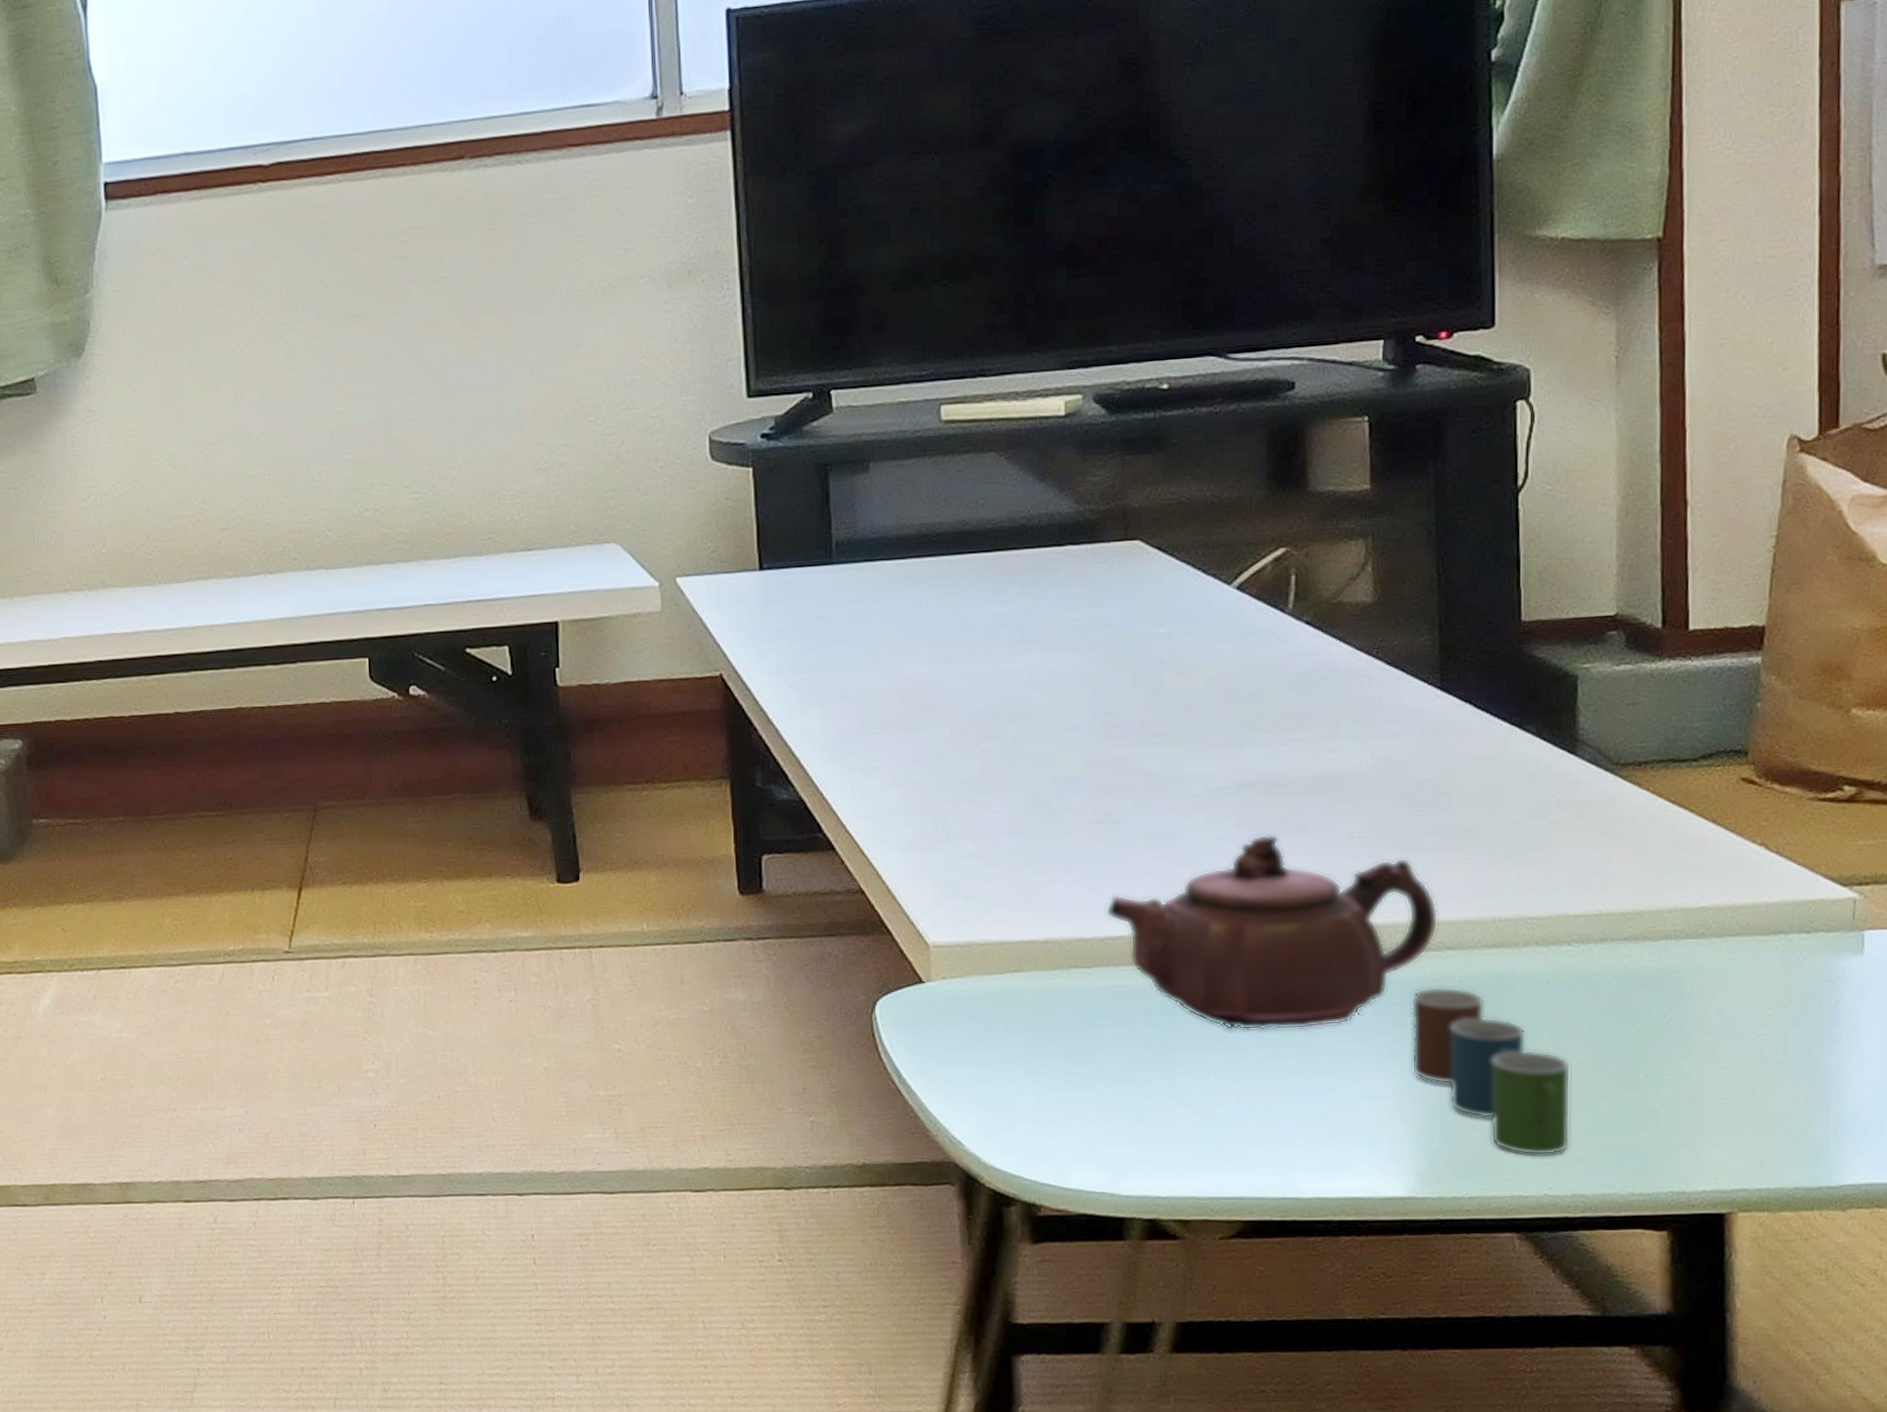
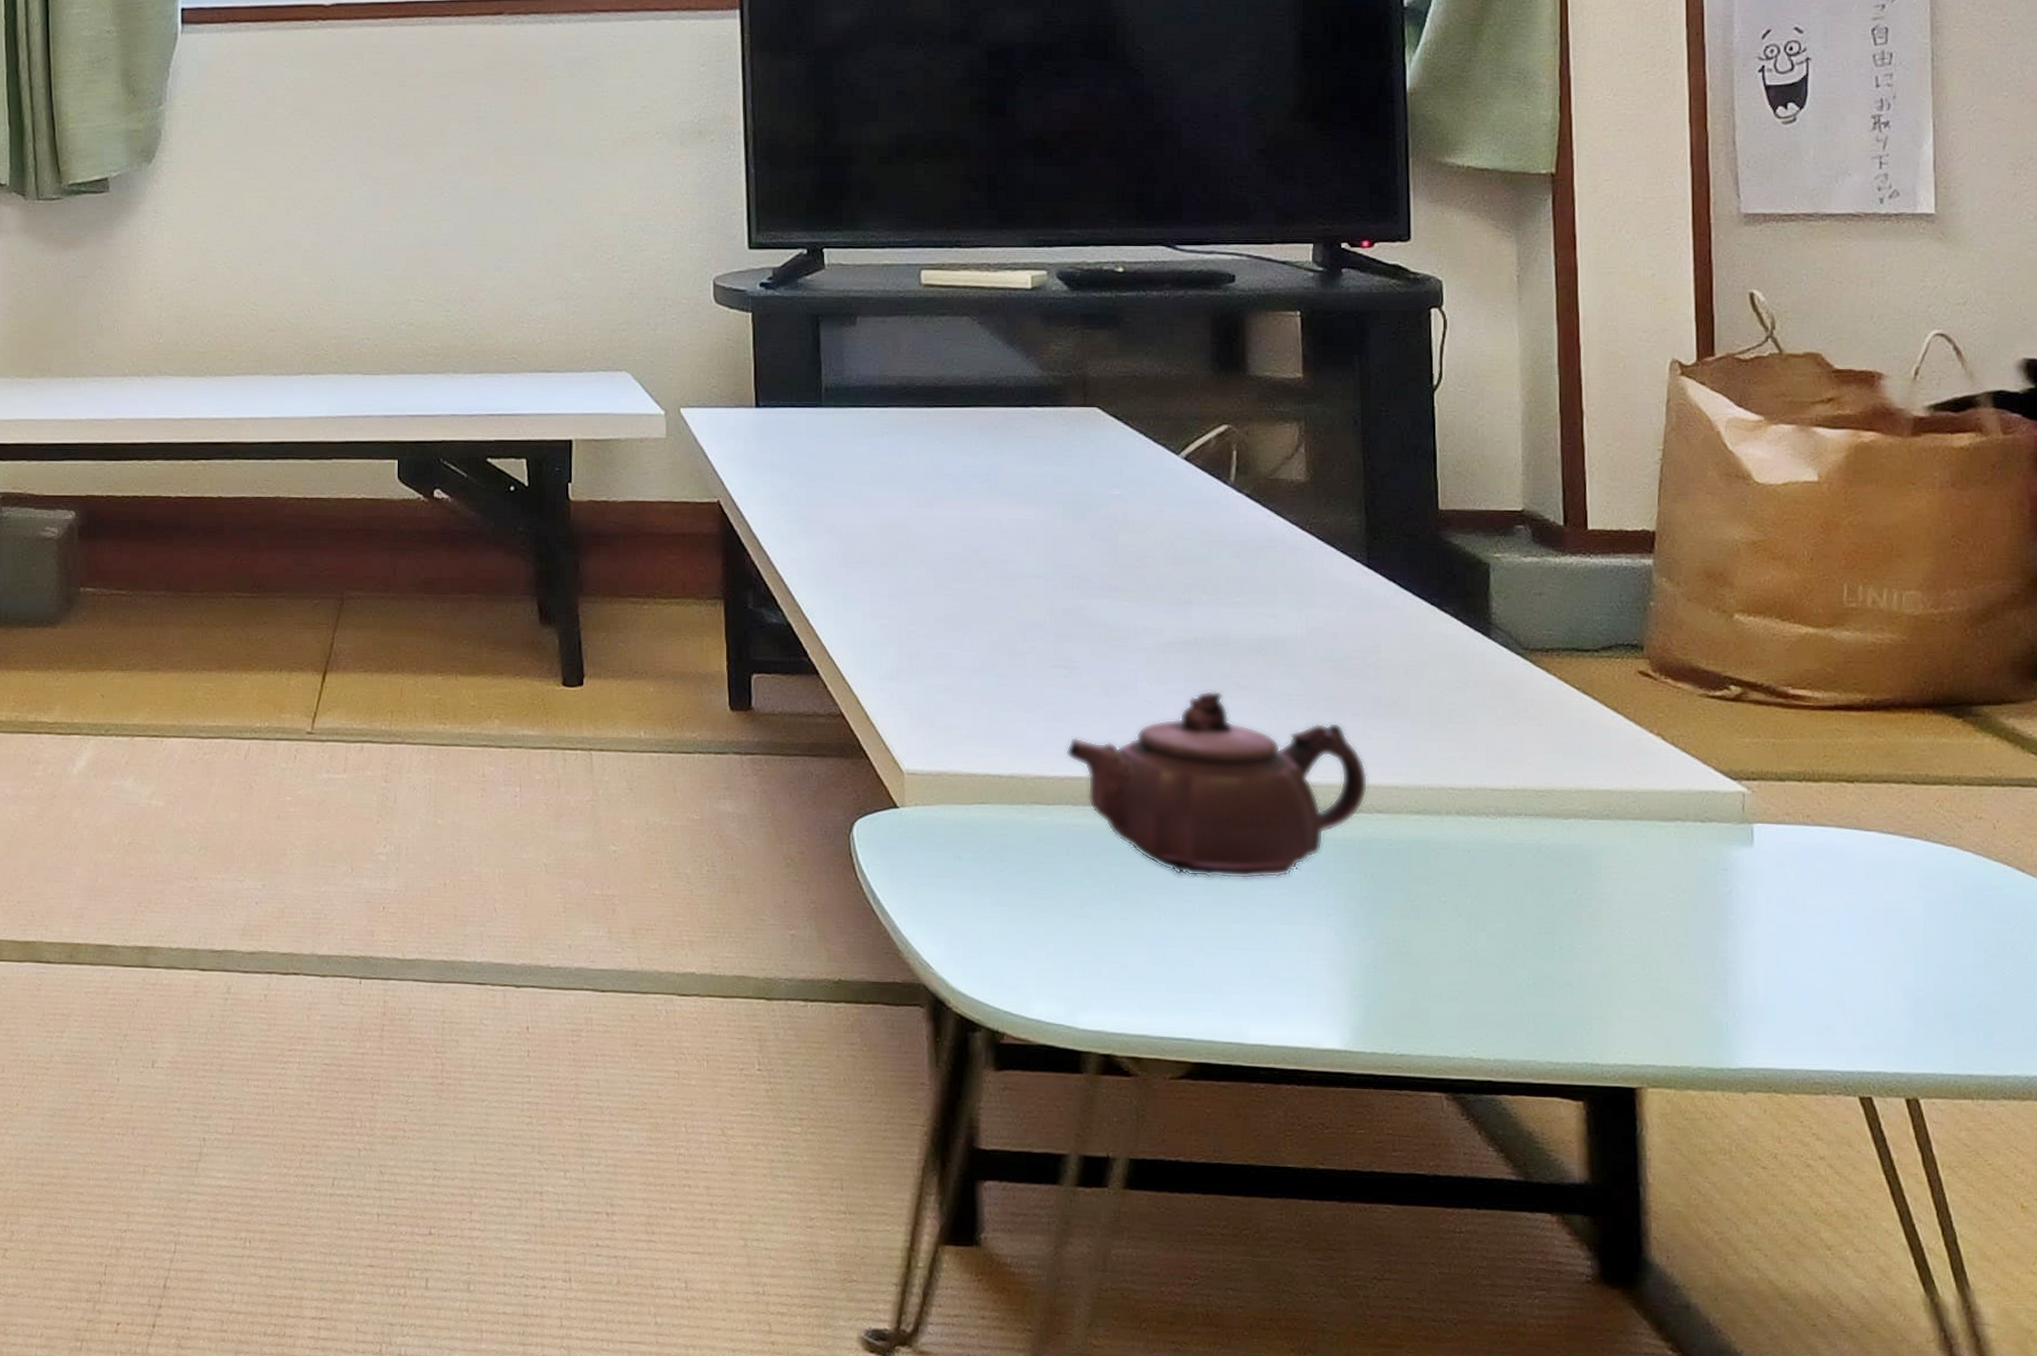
cup: present [1410,986,1571,1156] -> none [1344,847,1492,1019]

